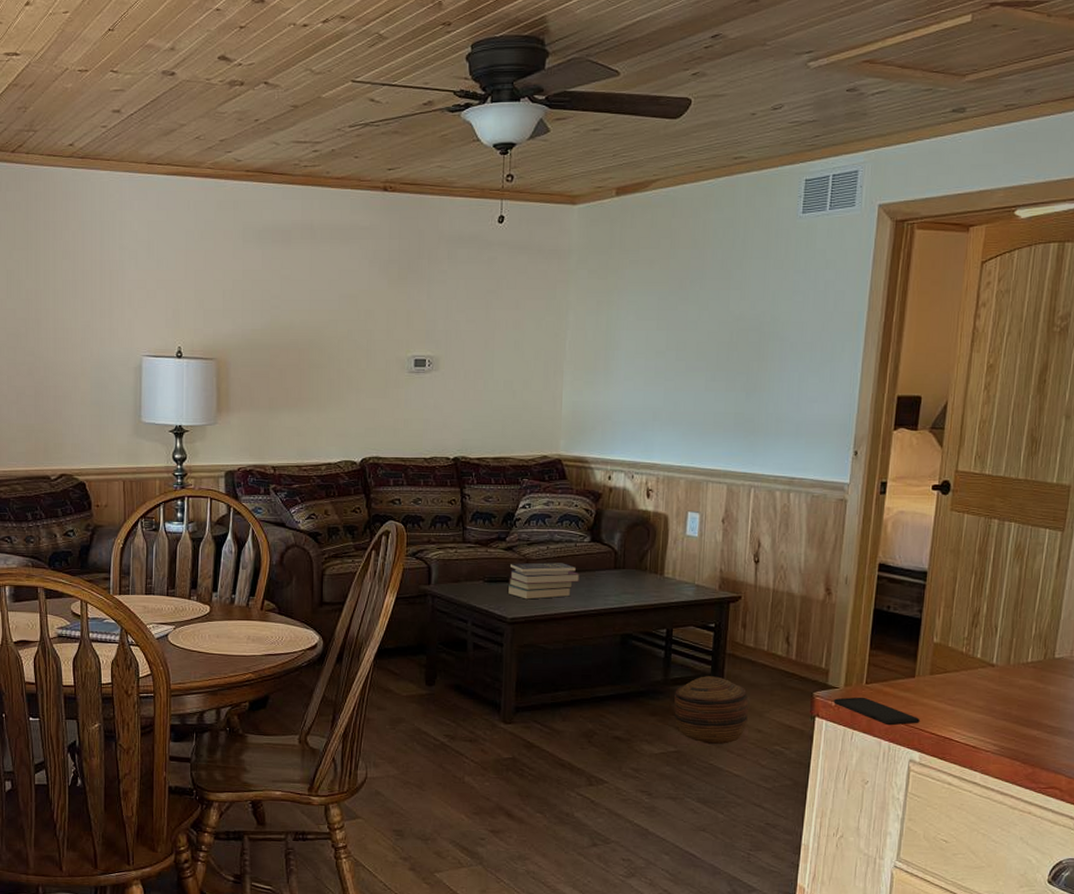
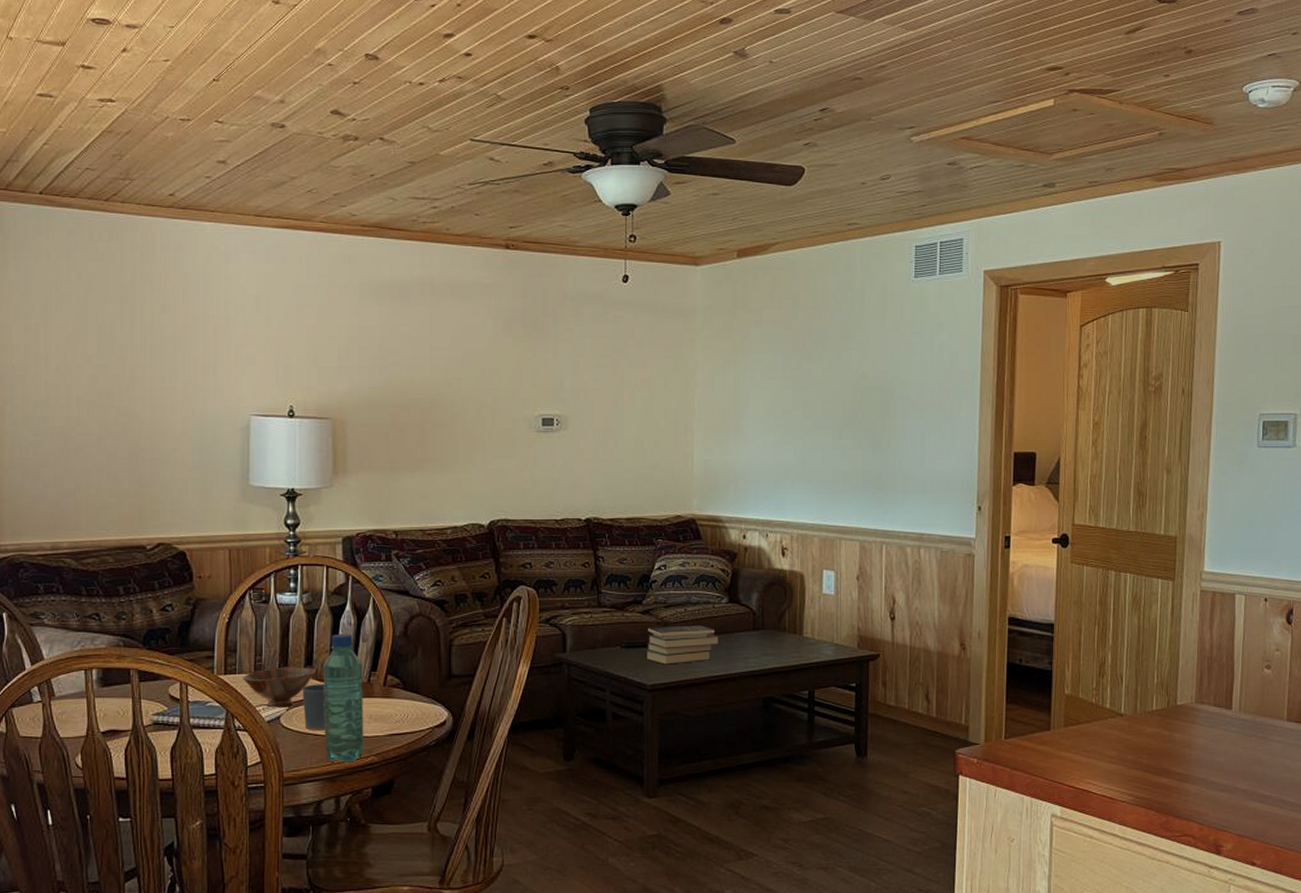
bowl: none [135,590,200,627] -> present [243,667,316,708]
mug: none [187,606,209,649] -> present [302,684,327,731]
water bottle: none [206,561,243,678] -> present [323,634,364,763]
basket: present [673,676,749,744] -> none [819,737,893,808]
mobile phone: present [833,697,920,726] -> none [975,752,1058,781]

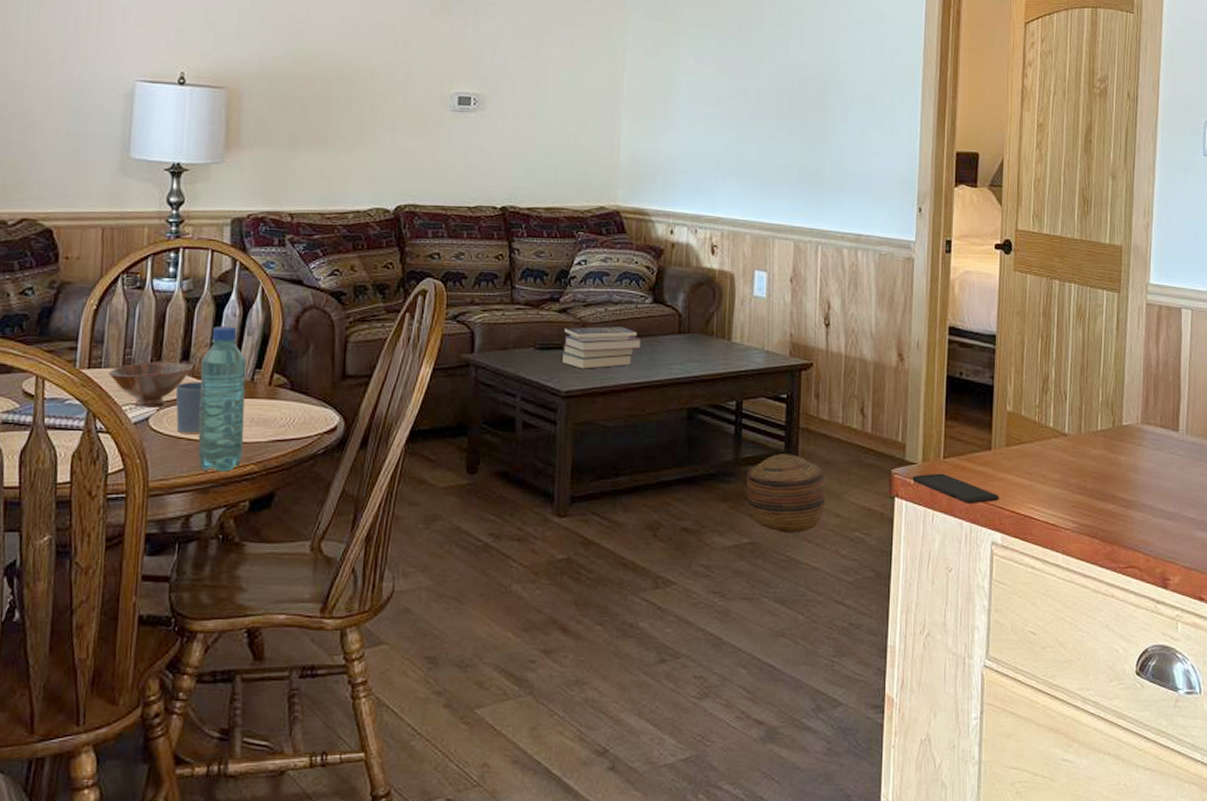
basket: none [819,737,893,808] -> present [746,454,825,532]
mobile phone: none [975,752,1058,781] -> present [912,473,999,504]

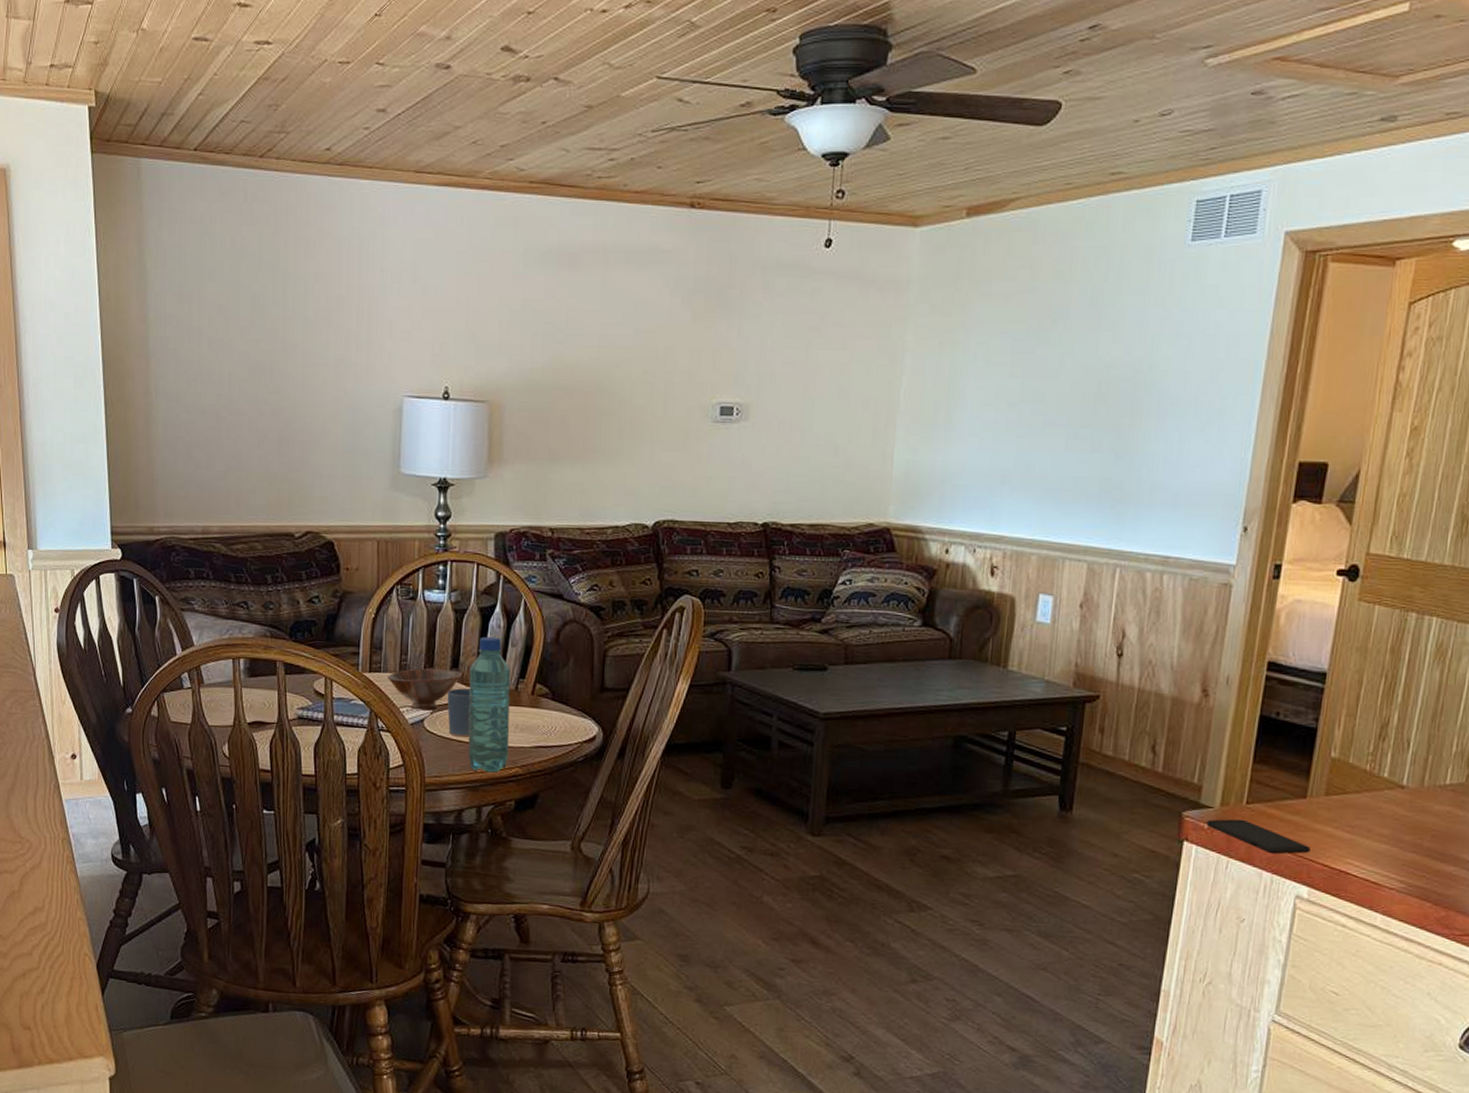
books: present [561,326,641,369] -> none [820,648,907,692]
basket: present [746,454,825,532] -> none [1013,788,1104,869]

